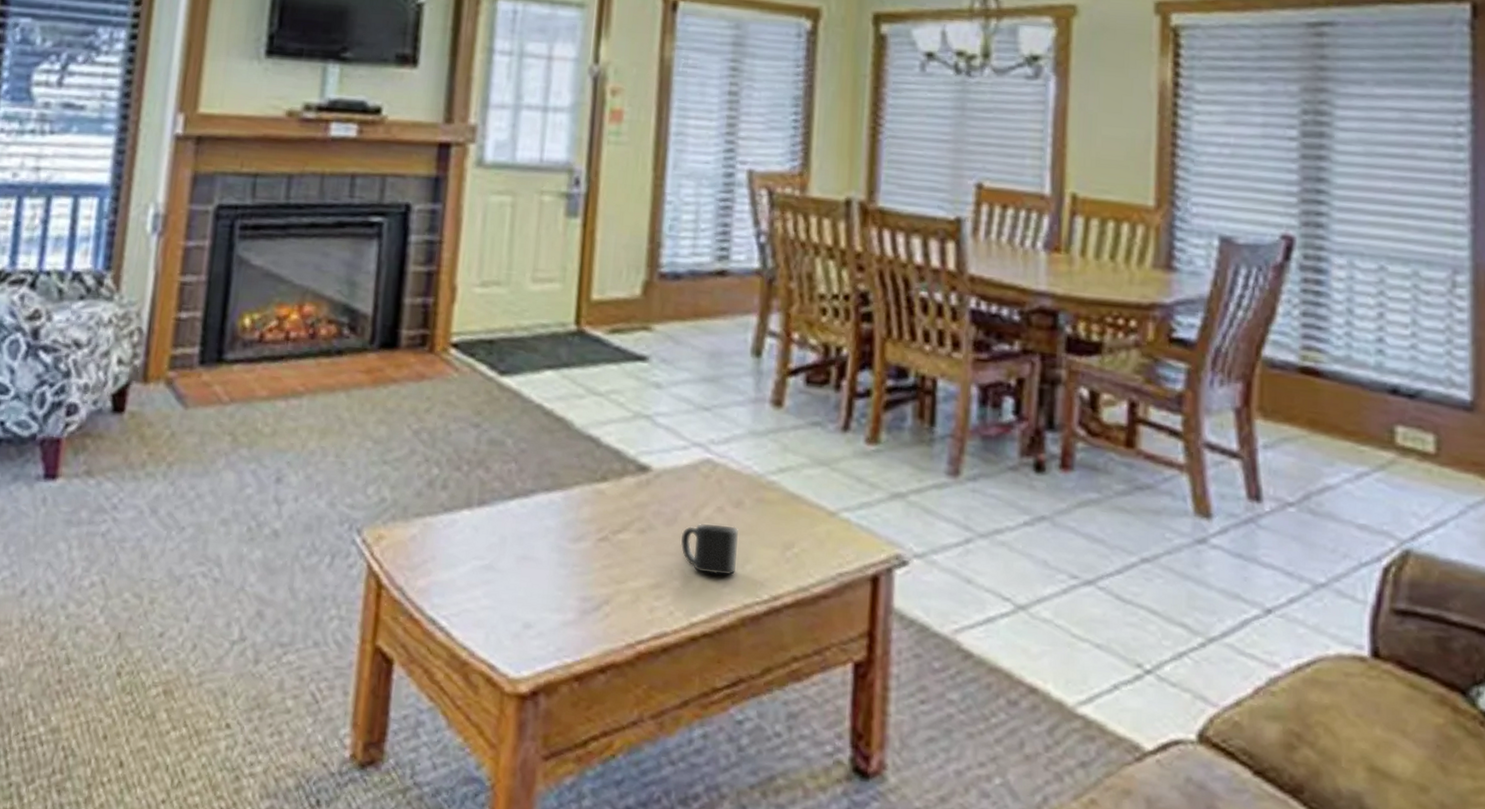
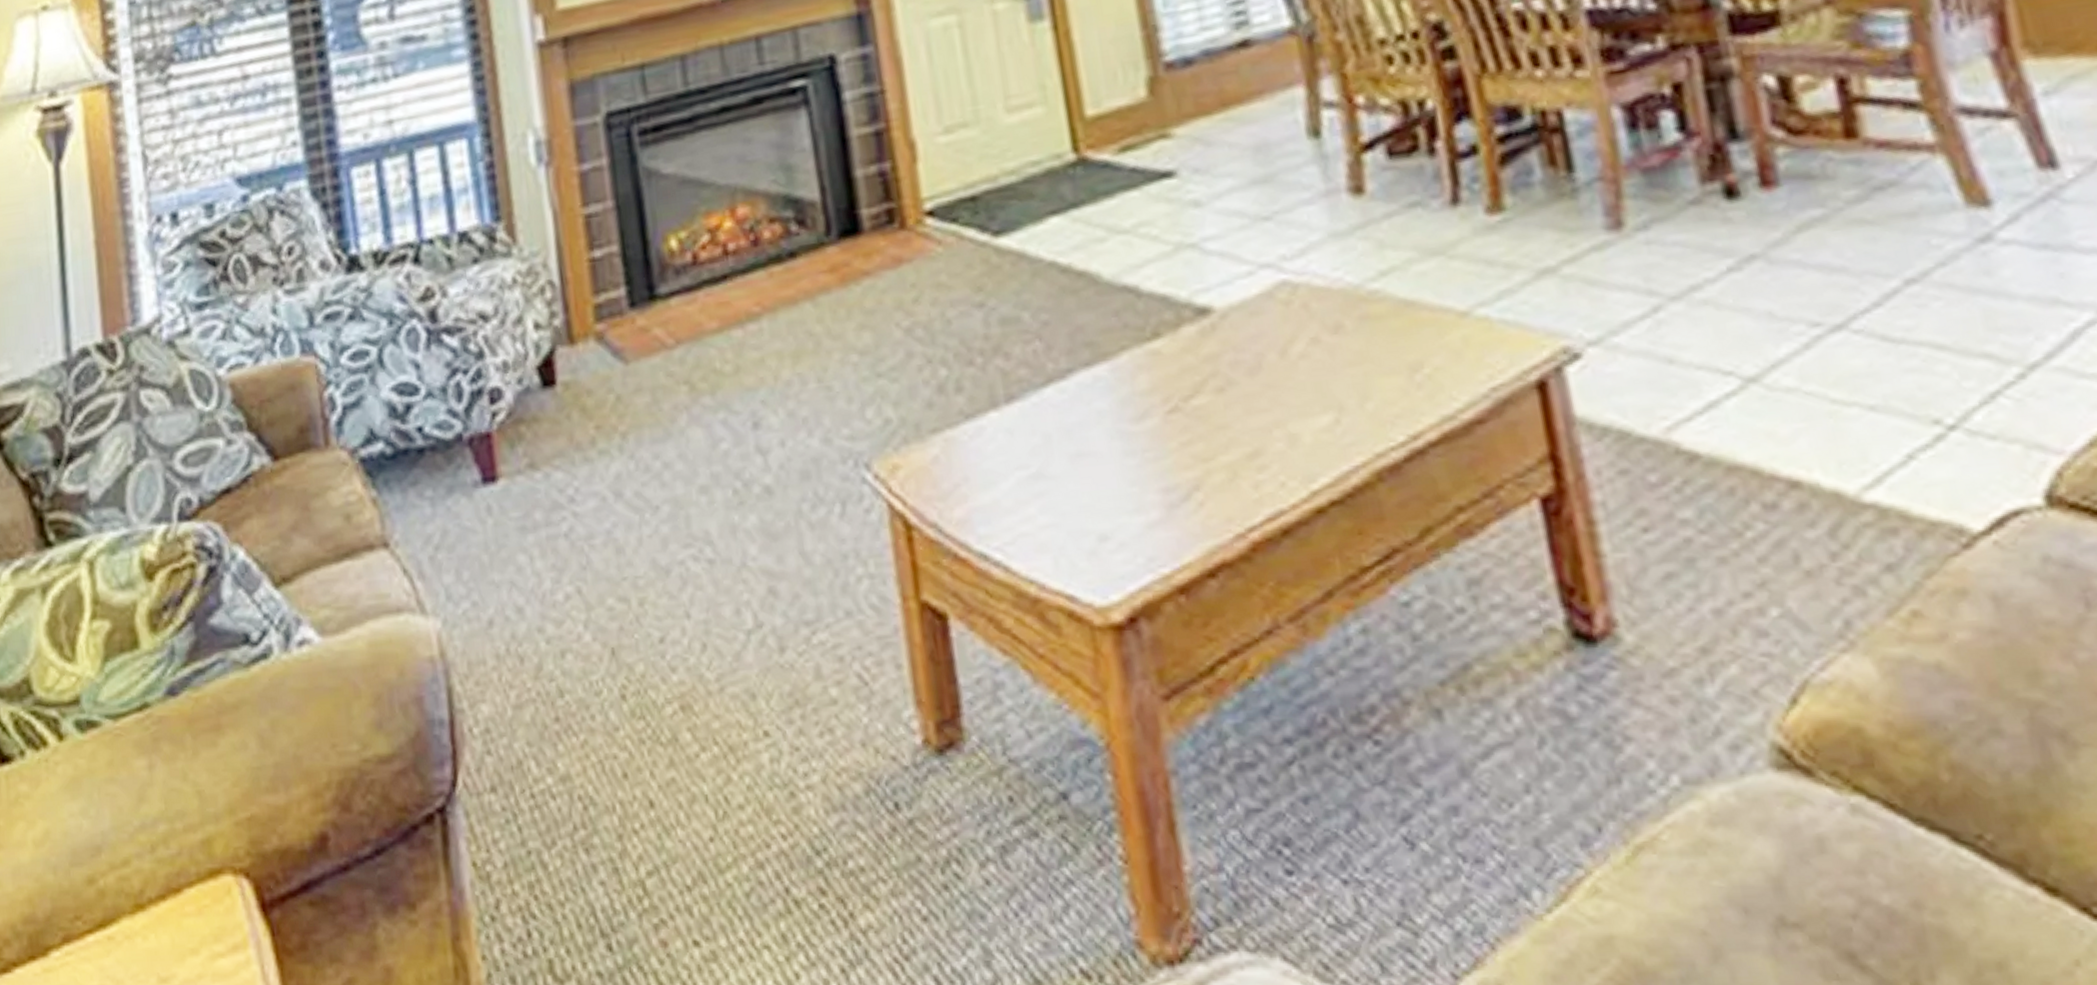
mug: present [681,523,738,576] -> none [1271,358,1354,426]

